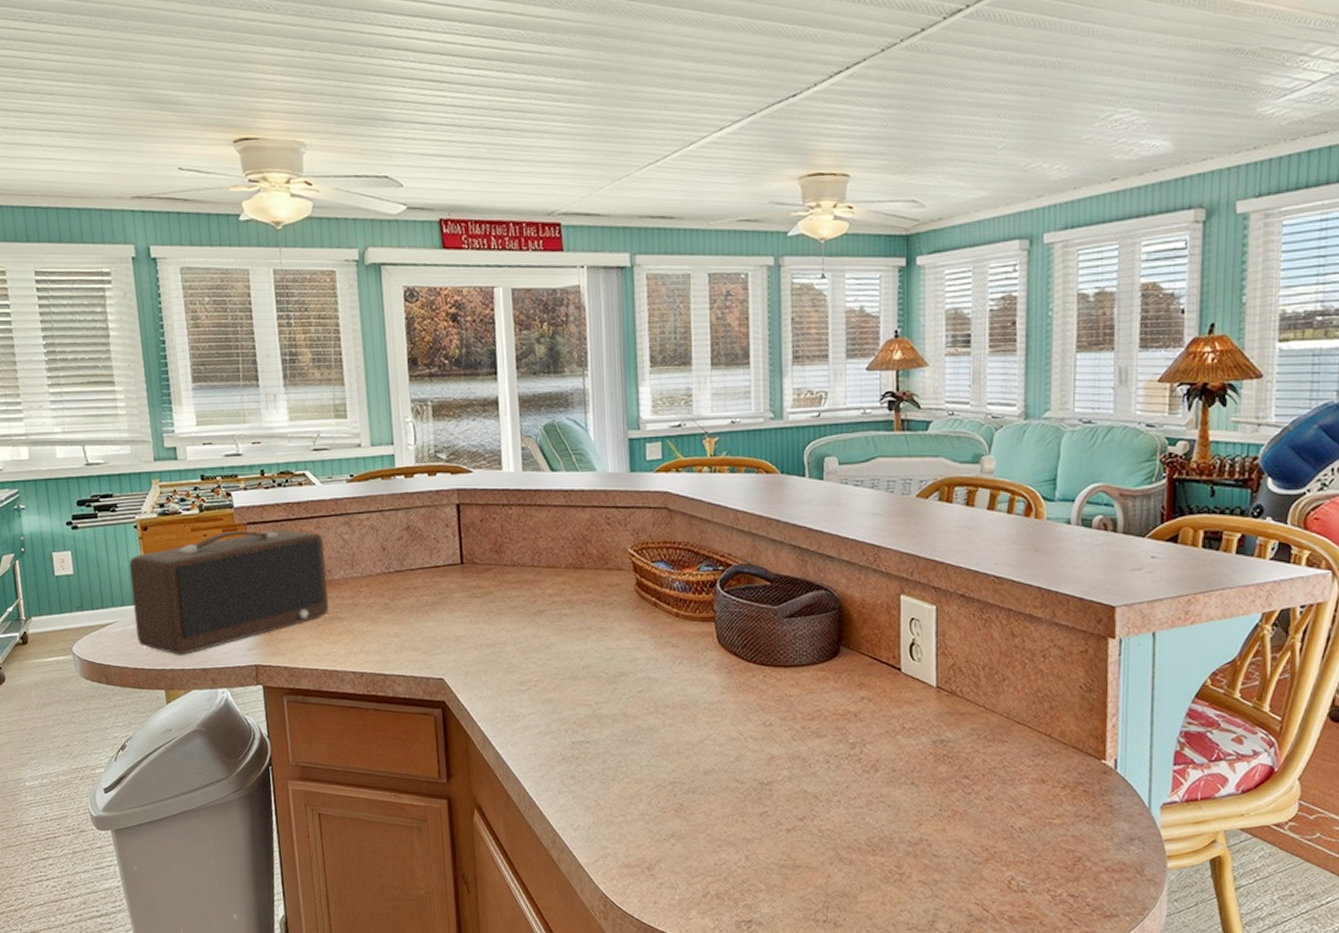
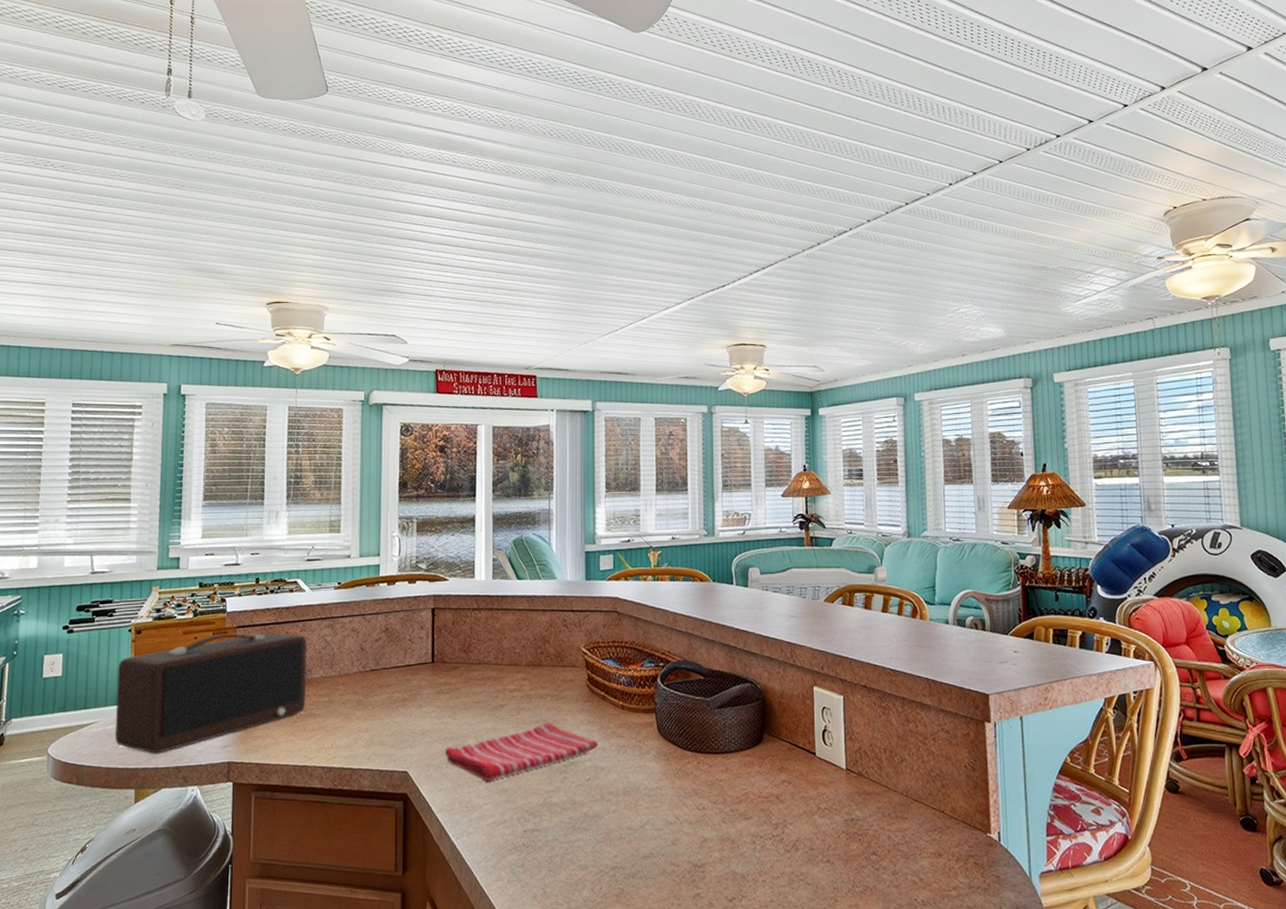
dish towel: none [481,629,651,690] -> present [444,722,599,781]

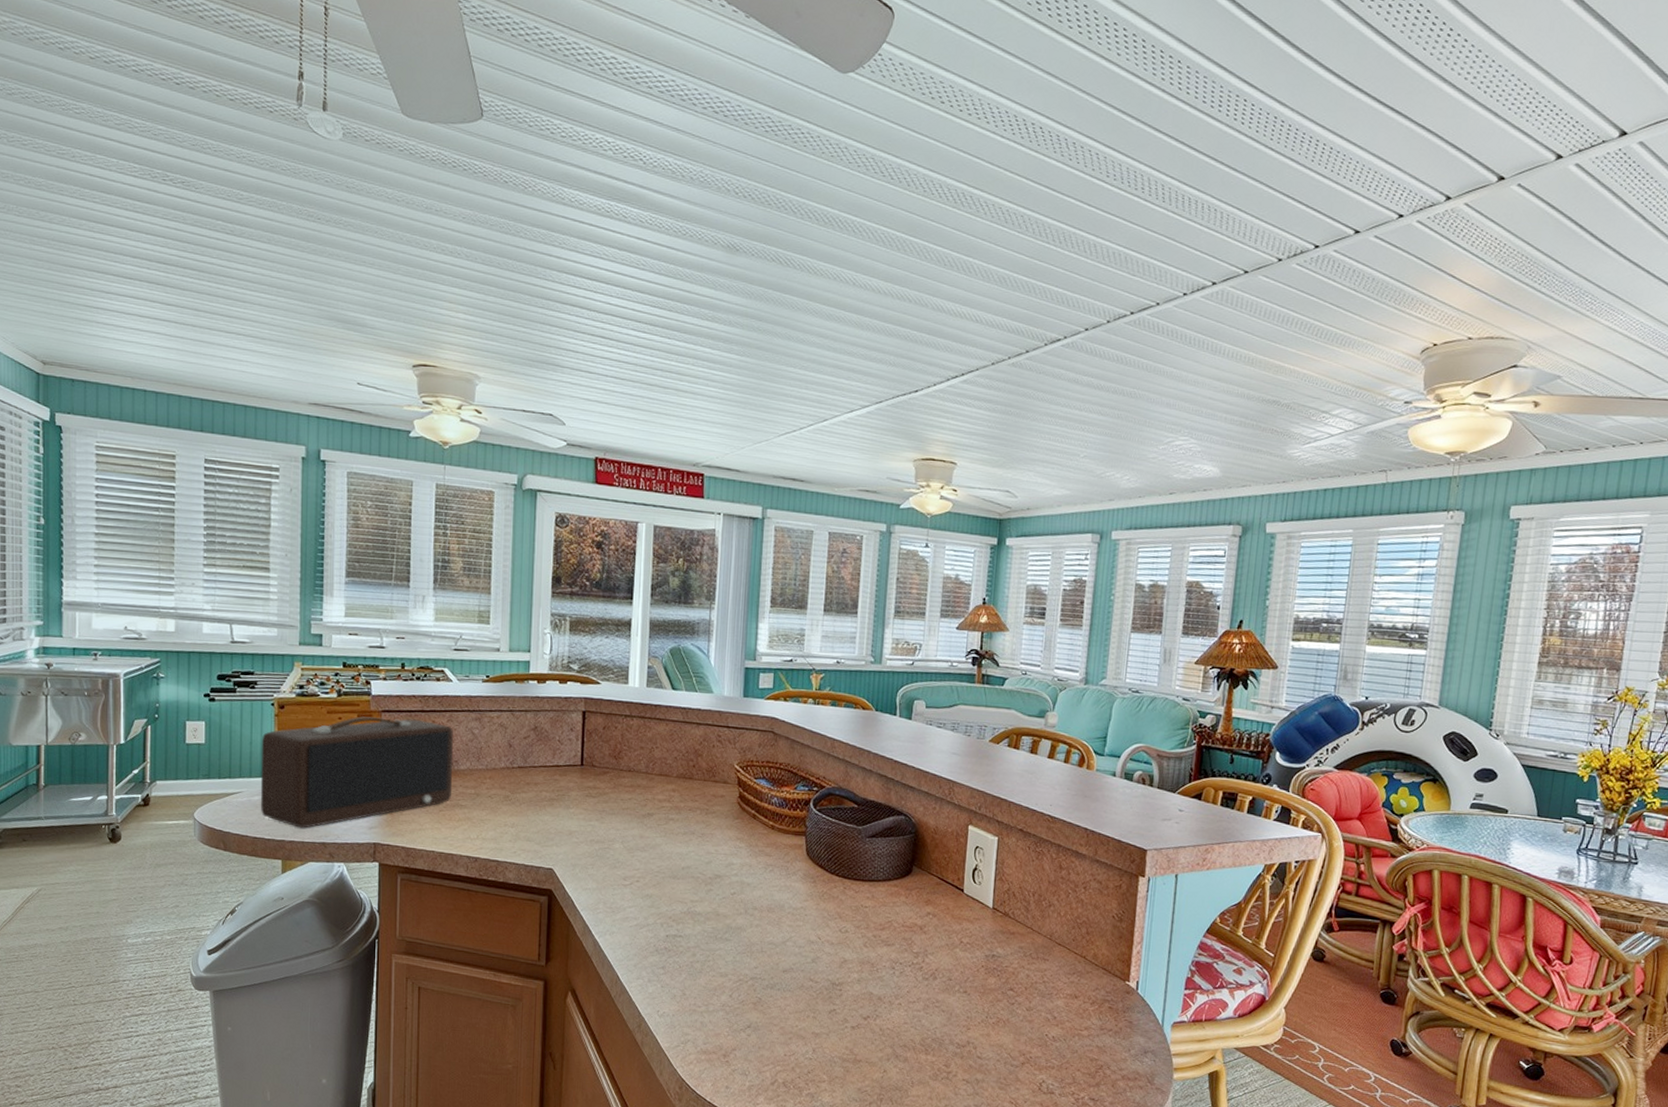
dish towel: present [444,722,599,781] -> none [590,834,746,885]

